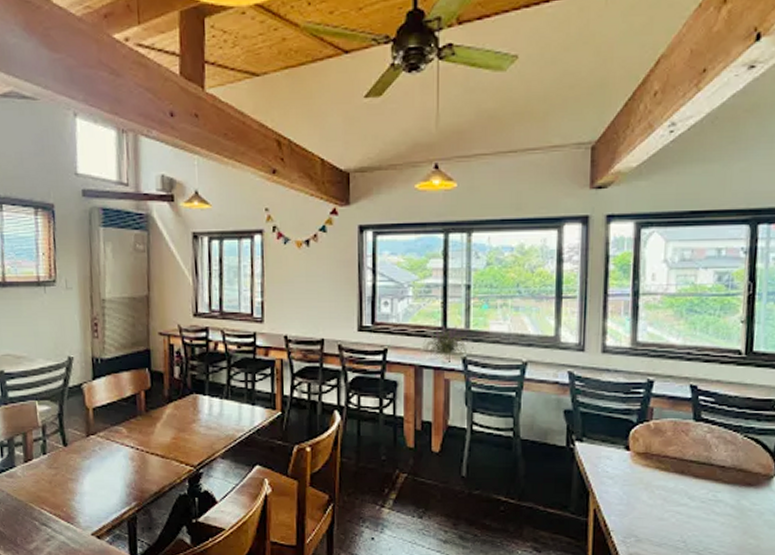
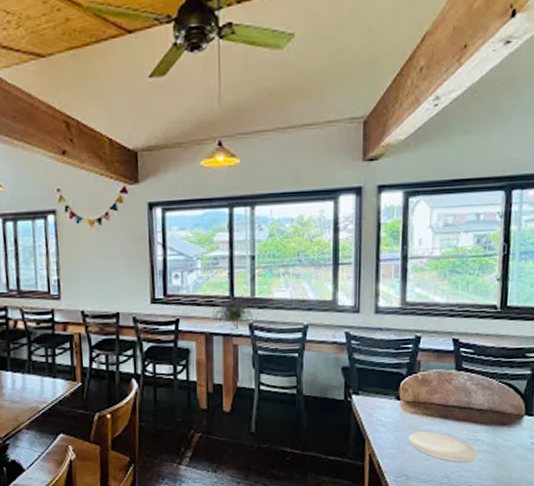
plate: none [638,487,720,526] -> present [408,431,479,463]

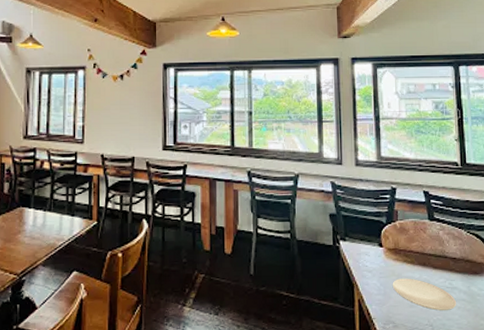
plant: present [211,294,255,329] -> none [215,144,253,175]

